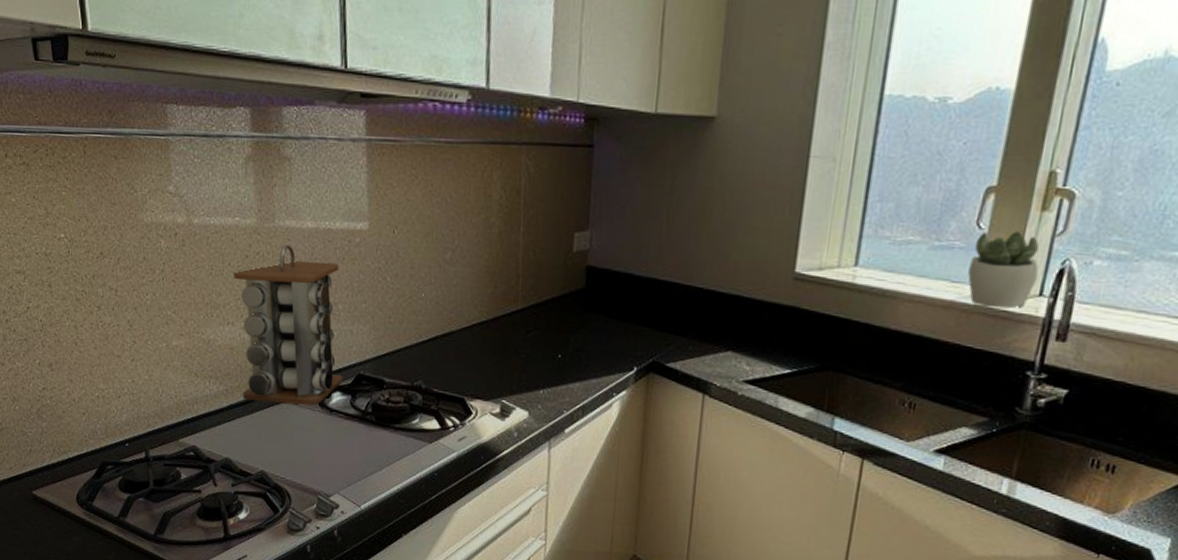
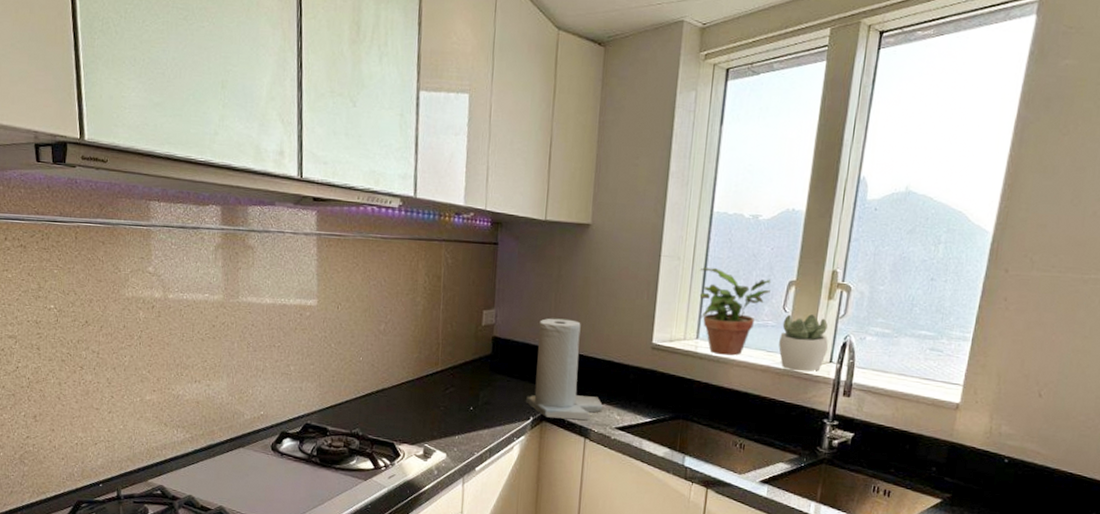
spice rack: present [234,244,343,406] -> none [202,316,293,450]
paper towel: none [629,241,728,372] -> present [526,318,603,421]
potted plant: none [860,171,962,289] -> present [699,267,772,357]

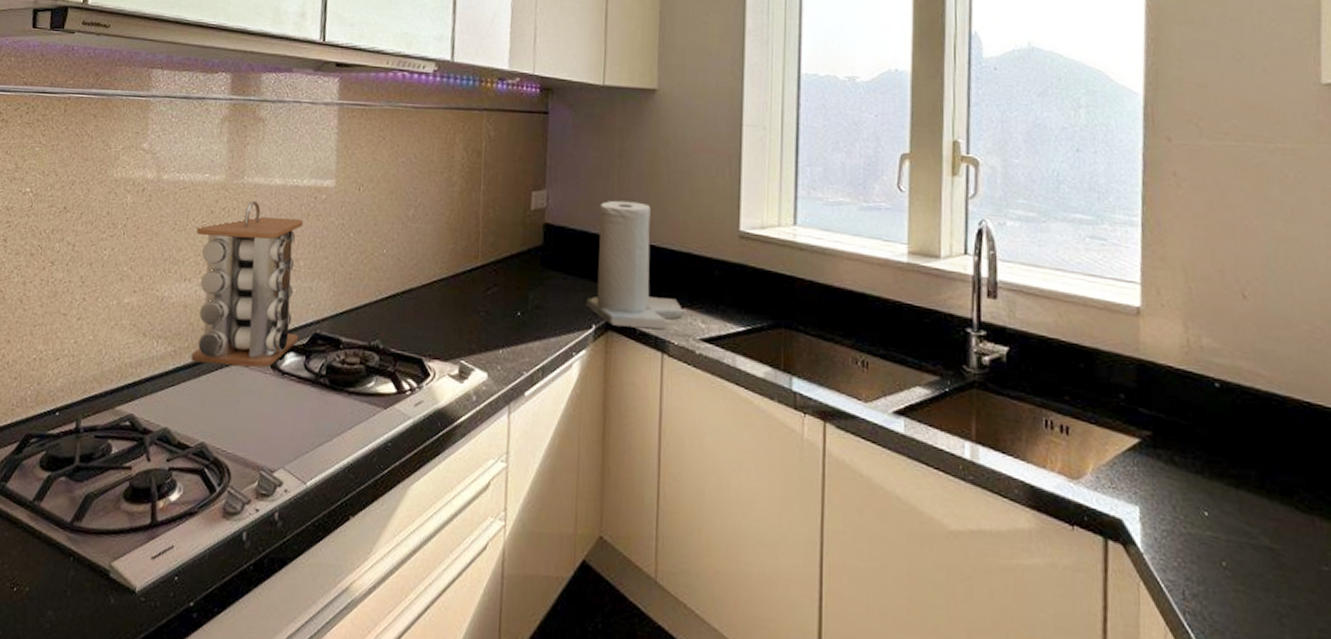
spice rack: none [202,316,293,450] -> present [190,200,304,368]
potted plant: present [699,267,772,357] -> none [790,138,879,247]
succulent plant: present [778,314,829,372] -> none [898,194,961,267]

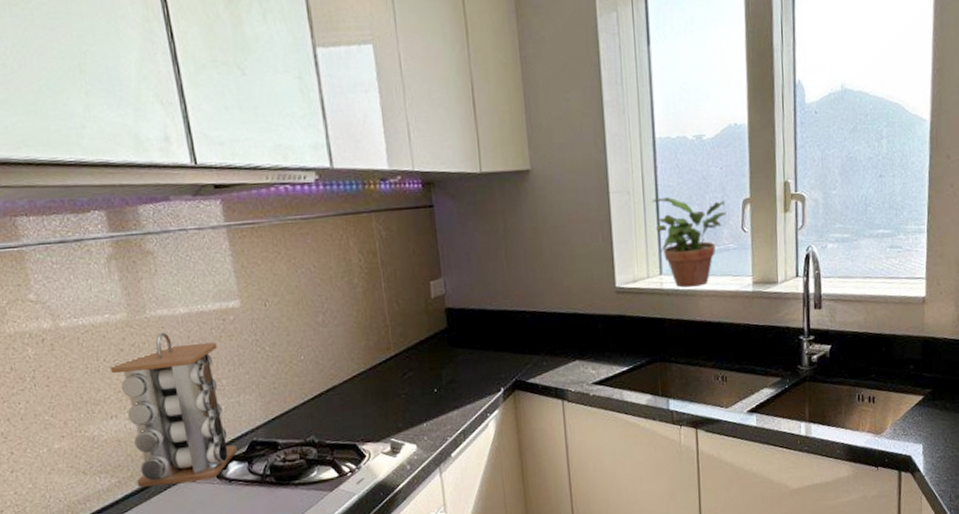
paper towel: present [587,200,683,330] -> none [493,276,576,386]
potted plant: none [790,138,879,247] -> present [651,197,726,289]

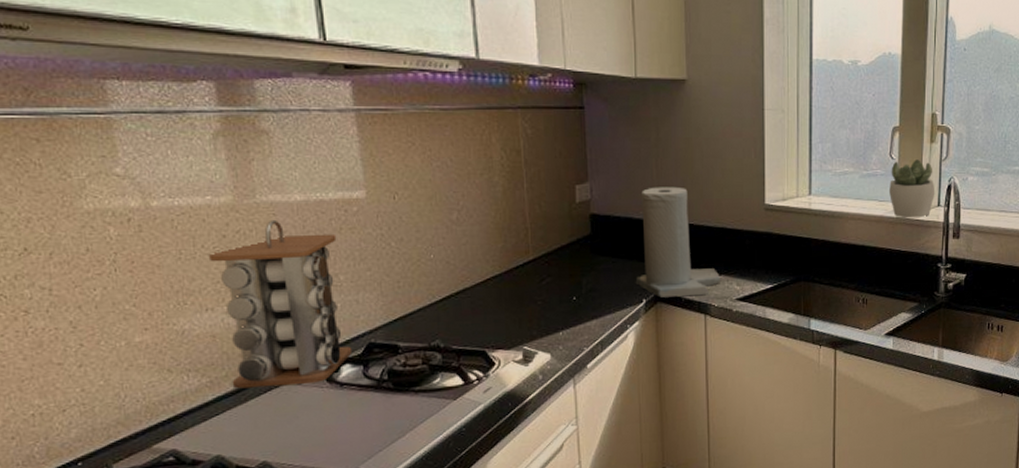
paper towel: none [493,276,576,386] -> present [636,186,720,298]
potted plant: present [651,197,726,289] -> none [805,119,876,210]
succulent plant: none [743,230,793,292] -> present [889,160,936,218]

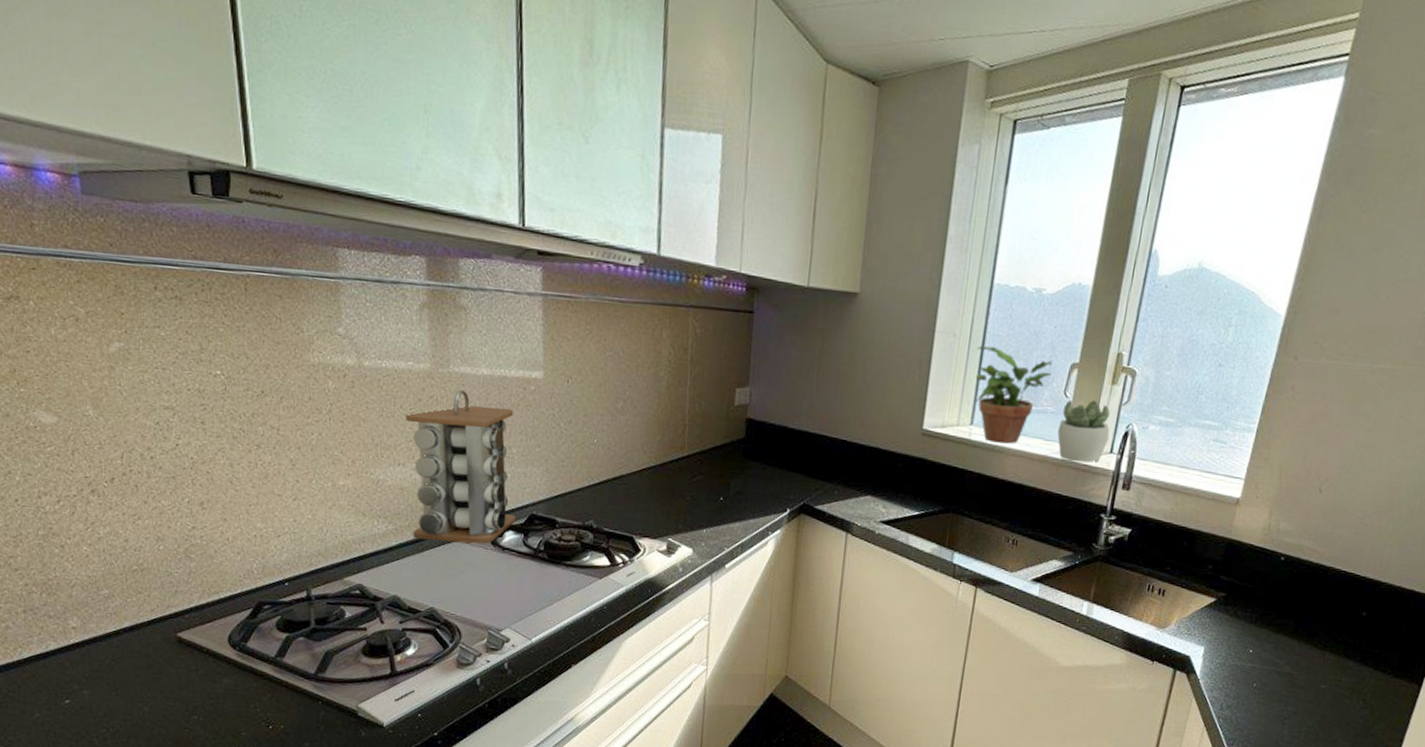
paper towel: present [636,186,720,298] -> none [783,398,867,514]
potted plant: none [805,119,876,210] -> present [975,346,1053,445]

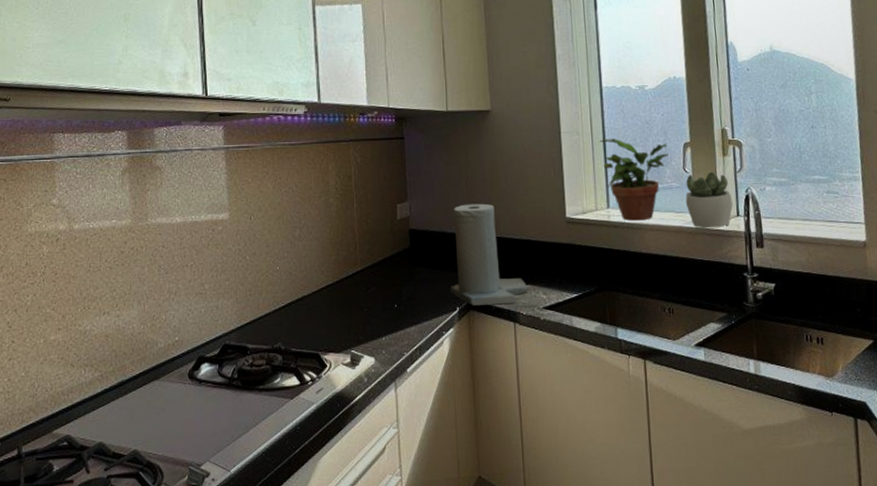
spice rack: present [406,389,516,544] -> none [110,238,211,383]
paper towel: none [783,398,867,514] -> present [450,203,528,306]

